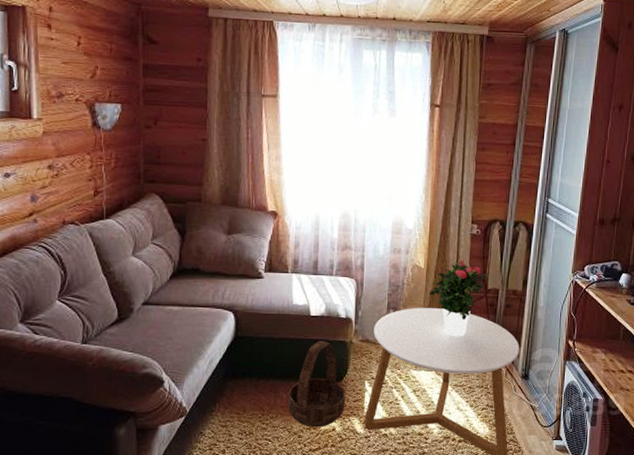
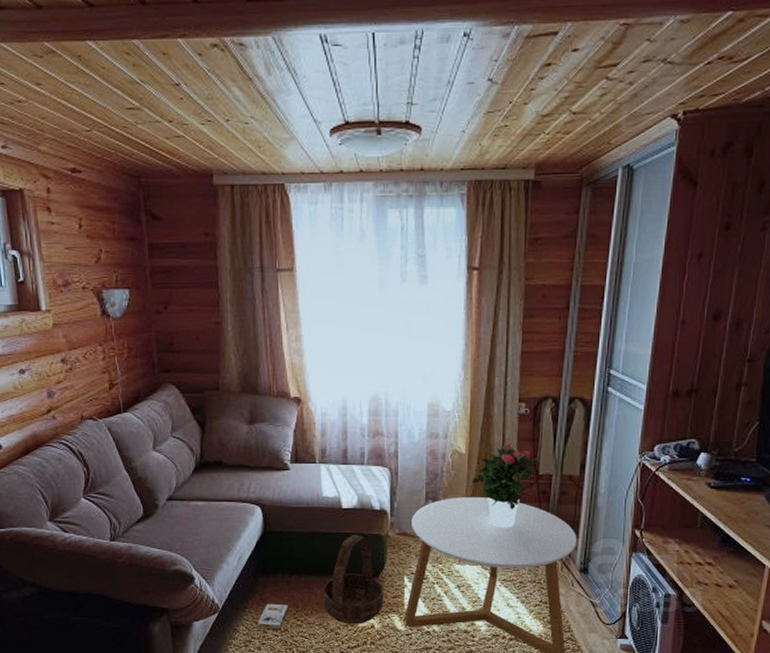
paperback book: none [224,407,255,433] -> present [258,603,288,630]

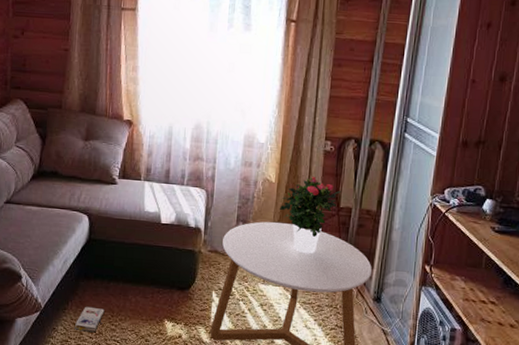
basket: present [322,534,384,624] -> none [136,248,193,333]

